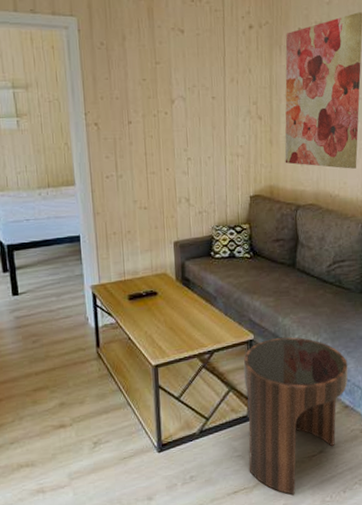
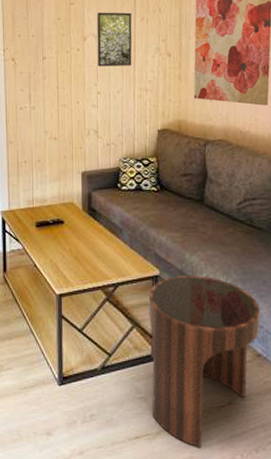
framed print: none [185,72,223,131] -> present [96,12,132,67]

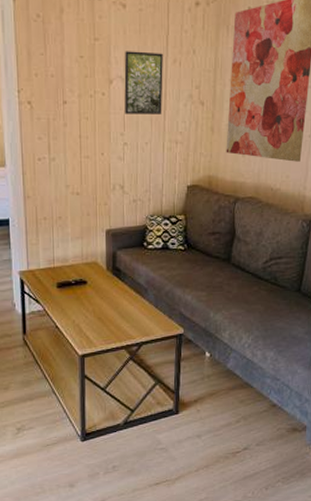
side table: present [148,275,261,447] -> none [172,333,278,489]

